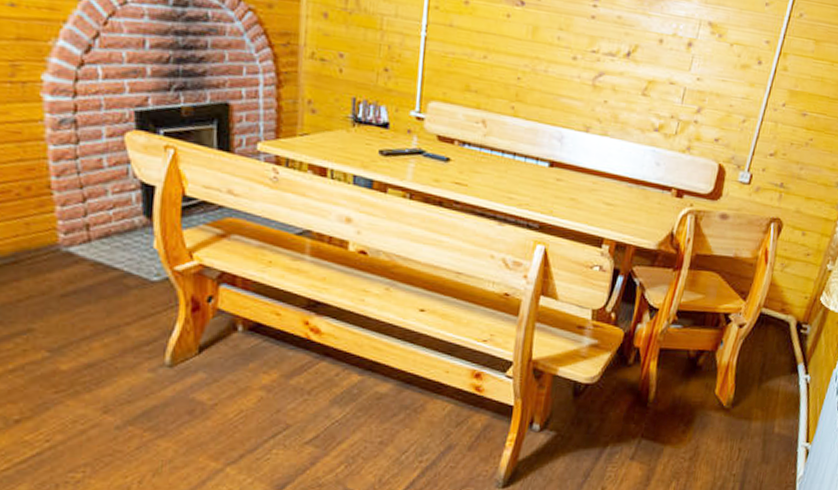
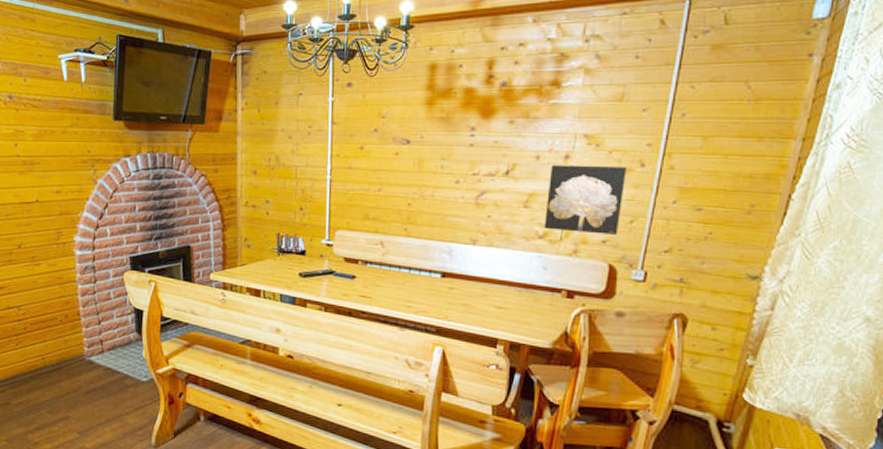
wall art: none [661,51,745,133] -> present [544,164,627,235]

